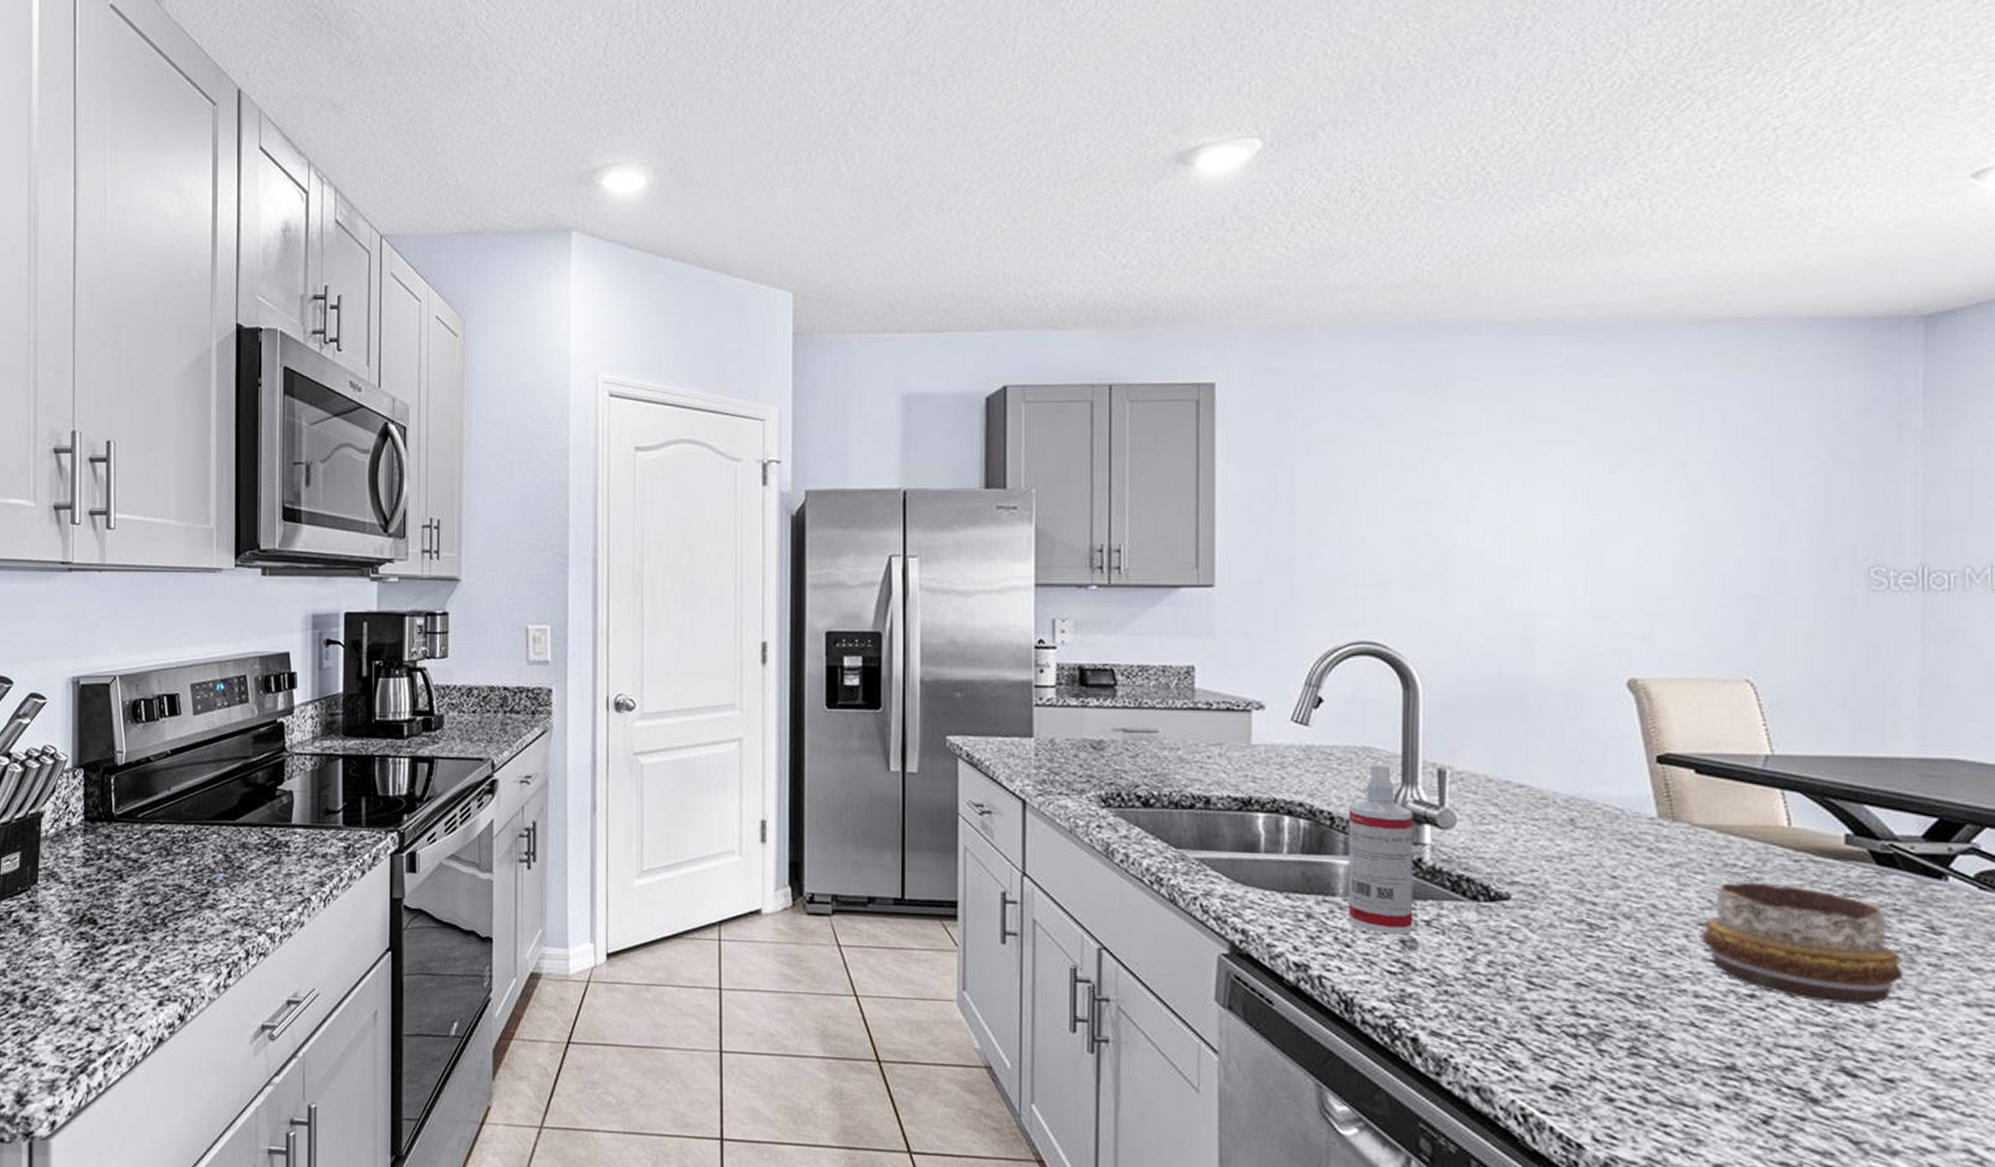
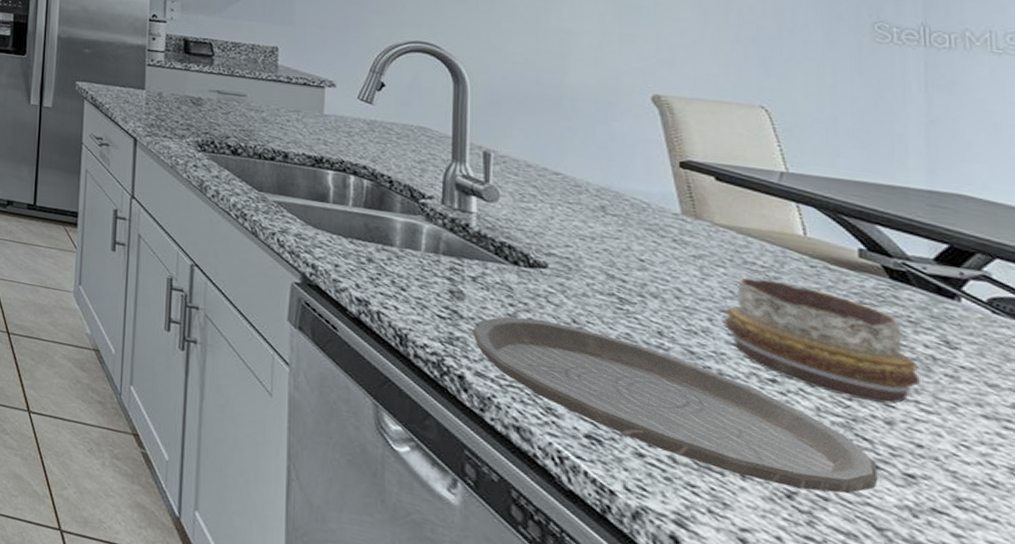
spray bottle: present [1348,763,1413,935] -> none [404,141,461,286]
plate: none [1426,961,1856,1112] -> present [472,316,878,494]

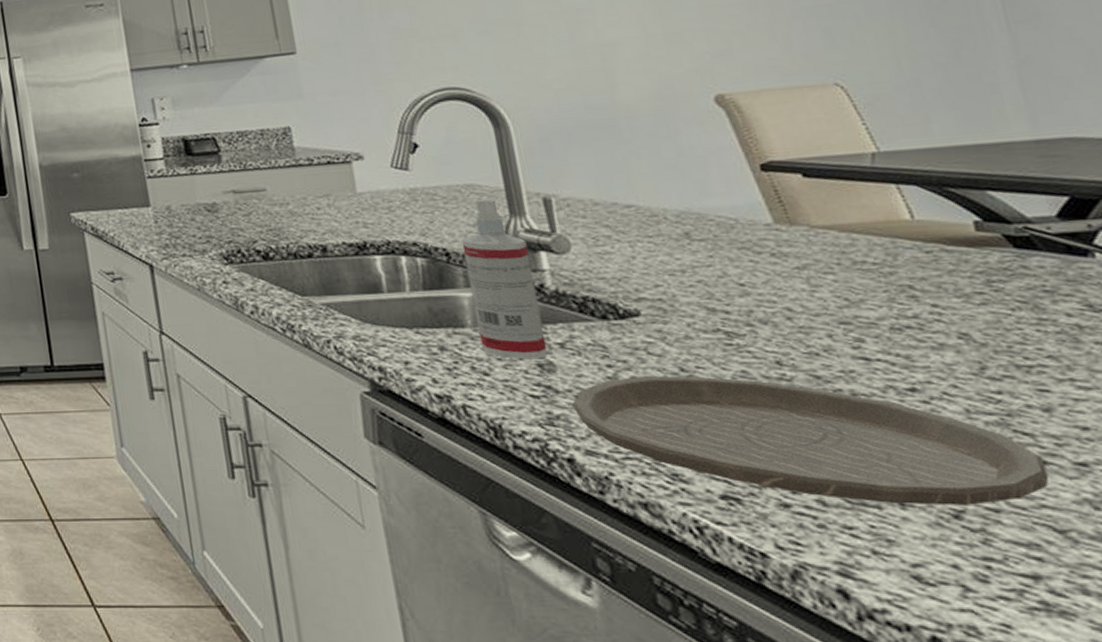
spray bottle: none [404,141,461,286] -> present [461,198,549,360]
decorative bowl: present [724,277,920,404] -> none [844,276,1071,391]

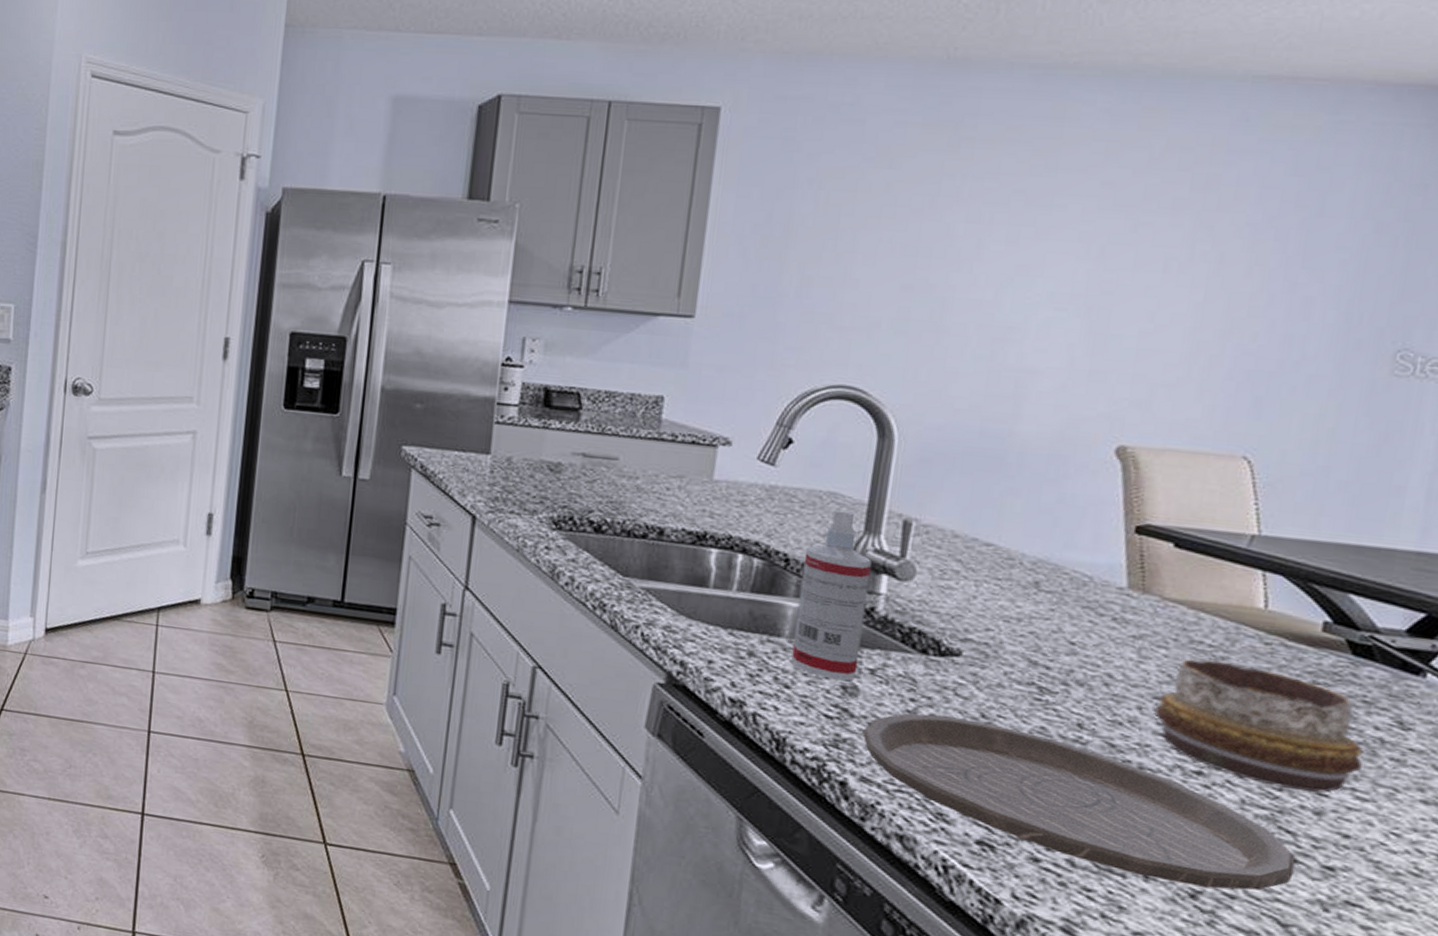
decorative bowl: none [844,276,1071,391] -> present [1154,658,1363,793]

